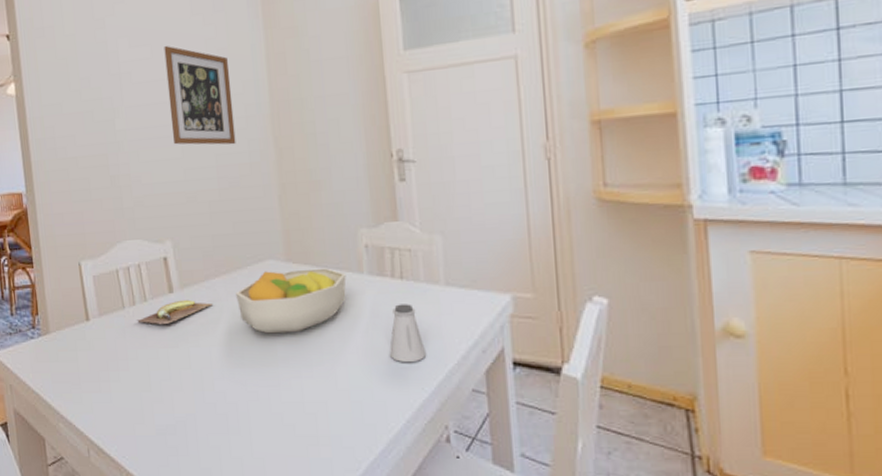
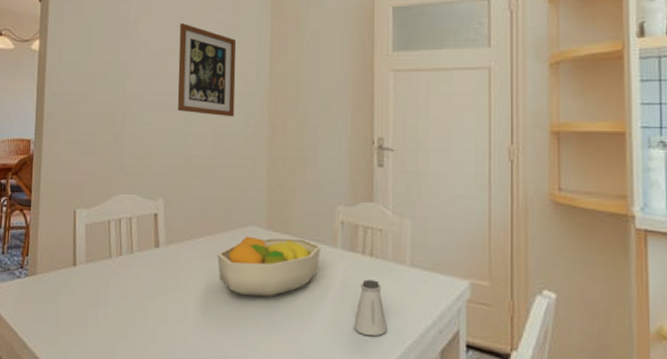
banana: present [136,299,212,324] -> none [120,255,194,277]

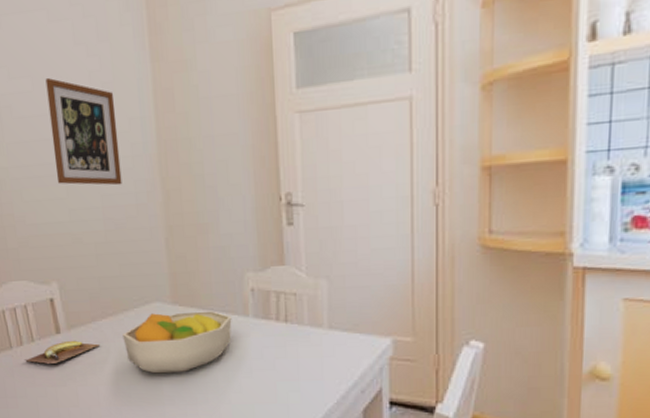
banana: none [120,255,194,277] -> present [24,340,99,364]
saltshaker: present [354,279,387,337] -> none [272,346,307,402]

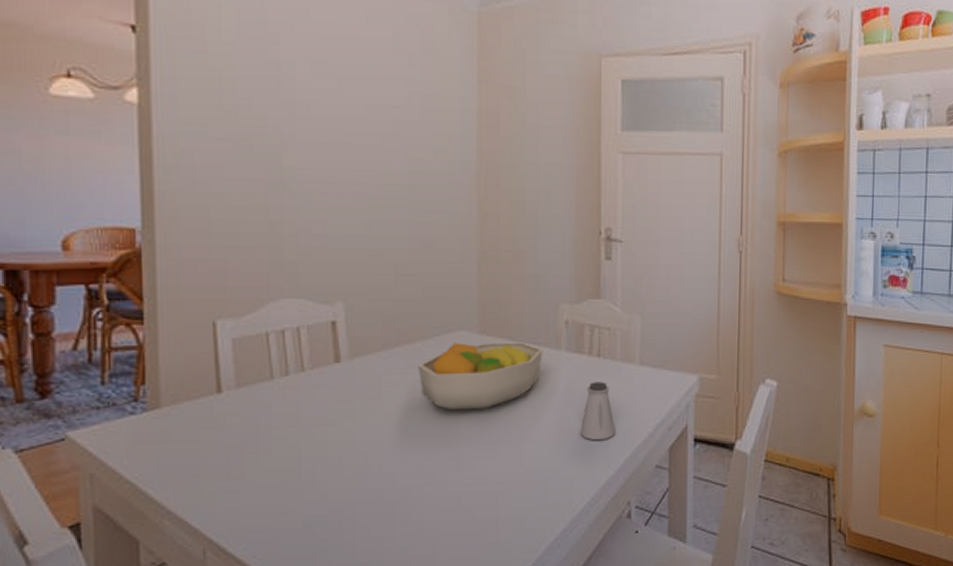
banana: present [24,340,99,364] -> none [287,370,388,398]
wall art: present [45,77,122,186] -> none [355,78,434,202]
saltshaker: none [272,346,307,402] -> present [581,382,615,441]

